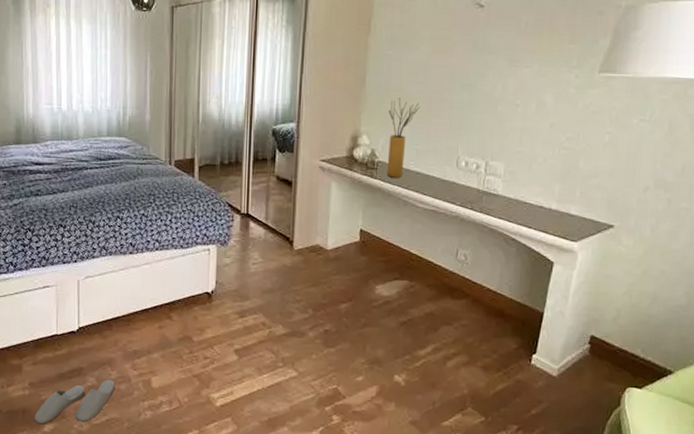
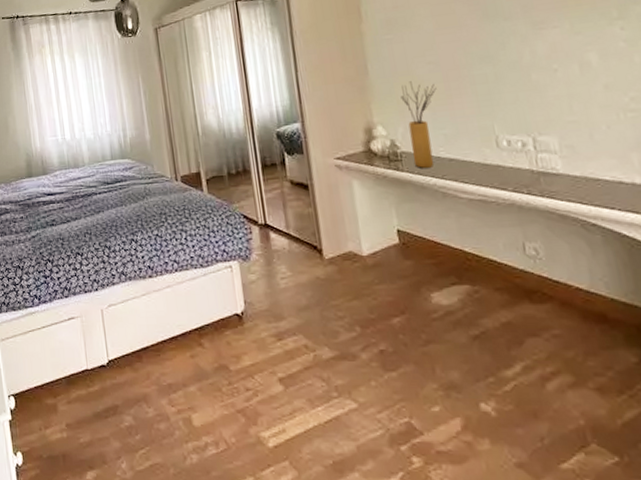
slippers: present [34,379,115,425] -> none [75,418,155,472]

